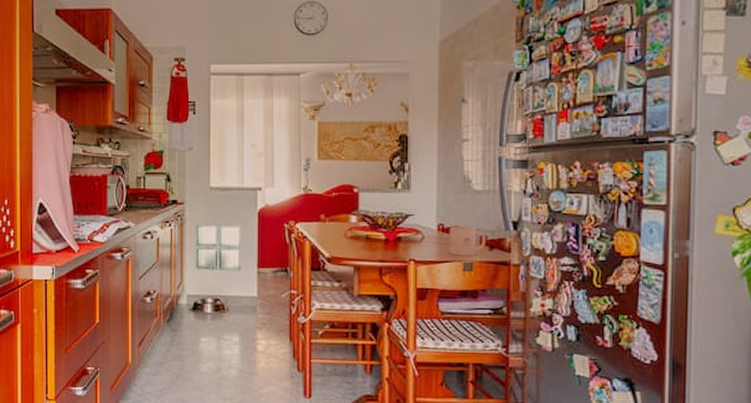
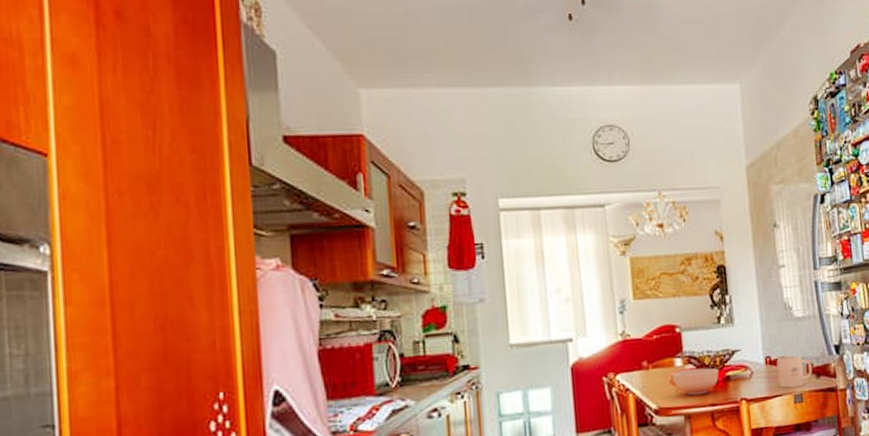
bowl: none [347,227,390,251] -> present [673,367,719,396]

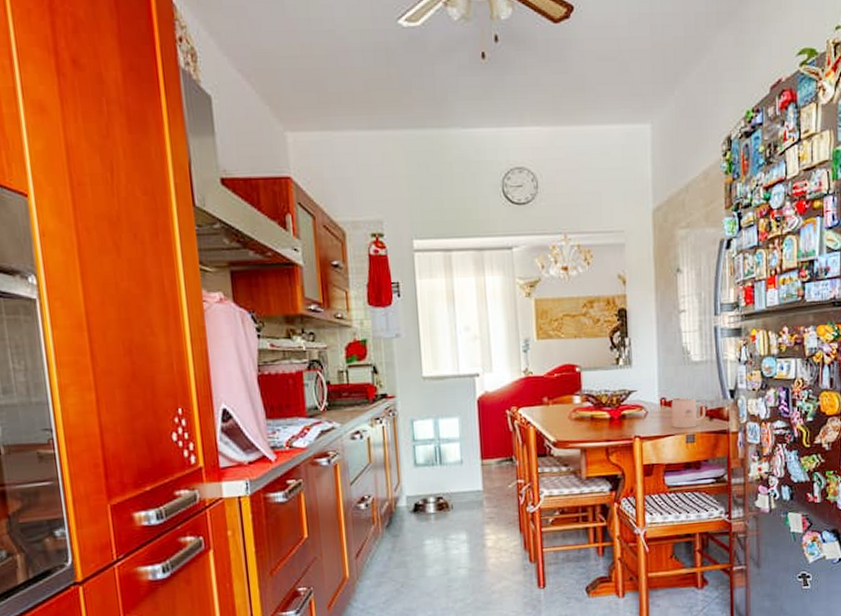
bowl: present [673,367,719,396] -> none [571,406,615,431]

